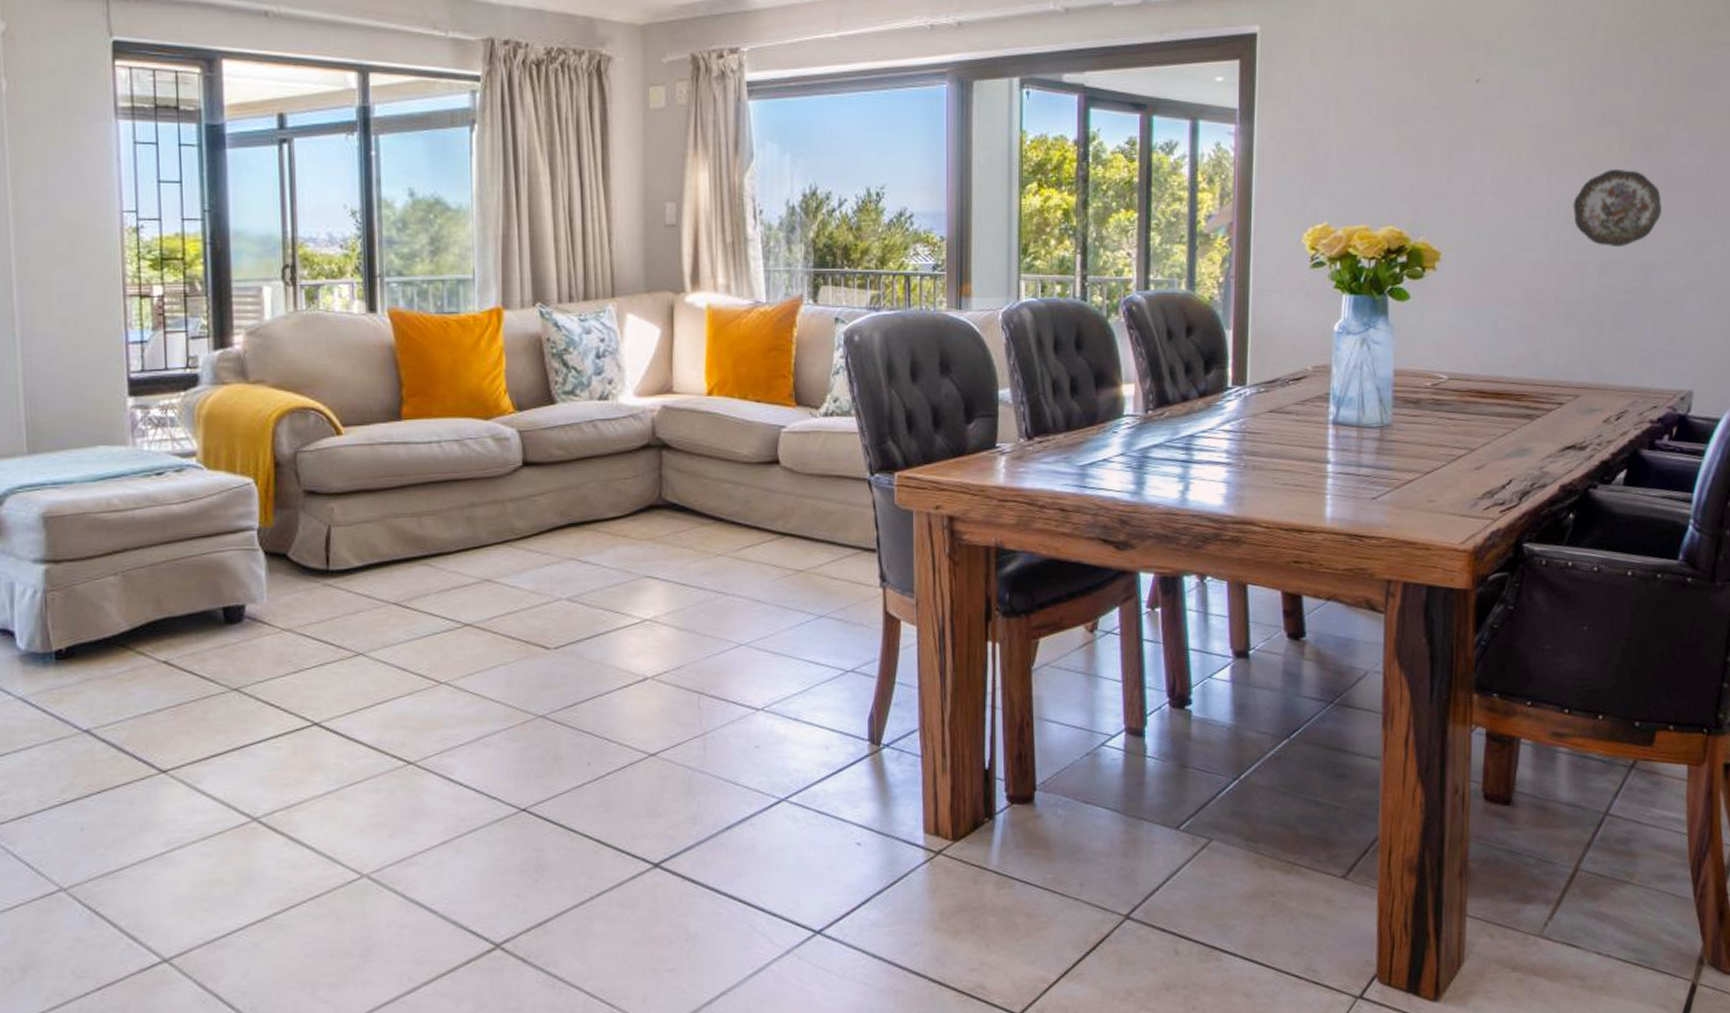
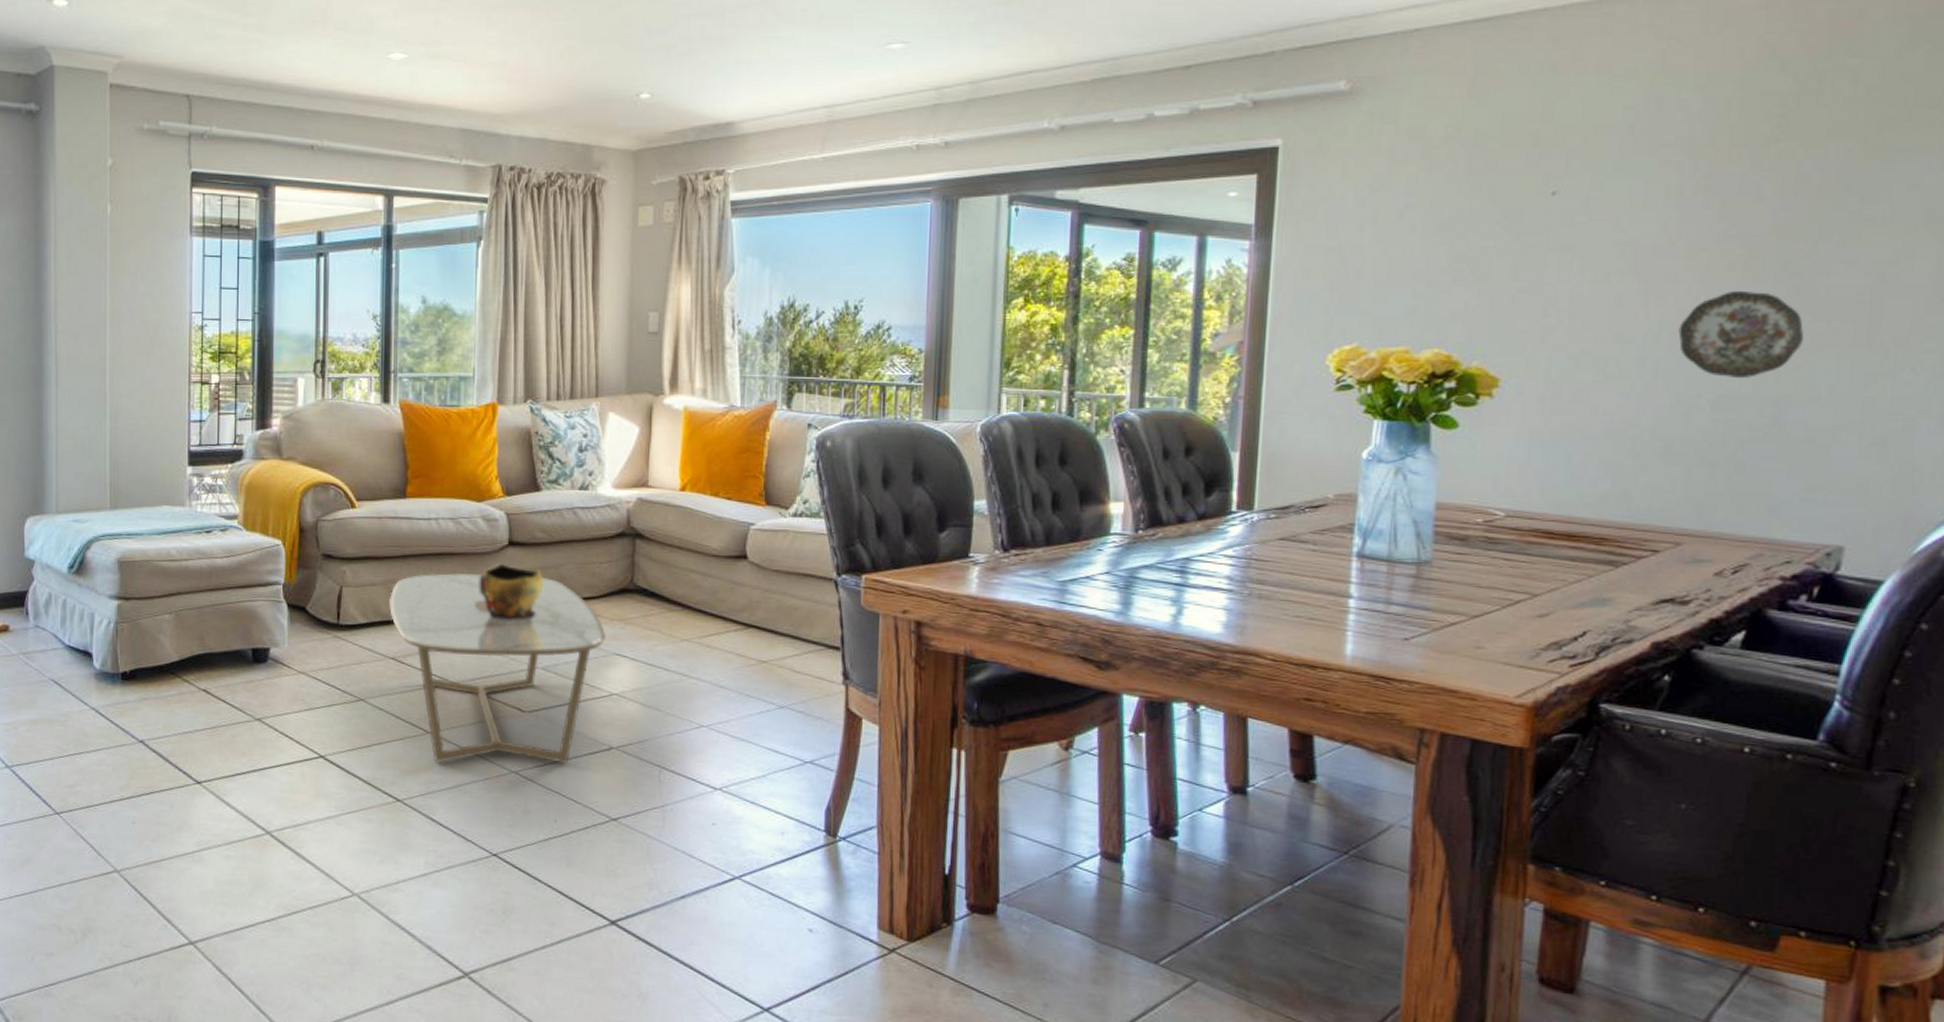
coffee table: none [388,499,636,715] -> present [389,572,607,764]
decorative bowl: none [491,486,563,549] -> present [479,563,543,620]

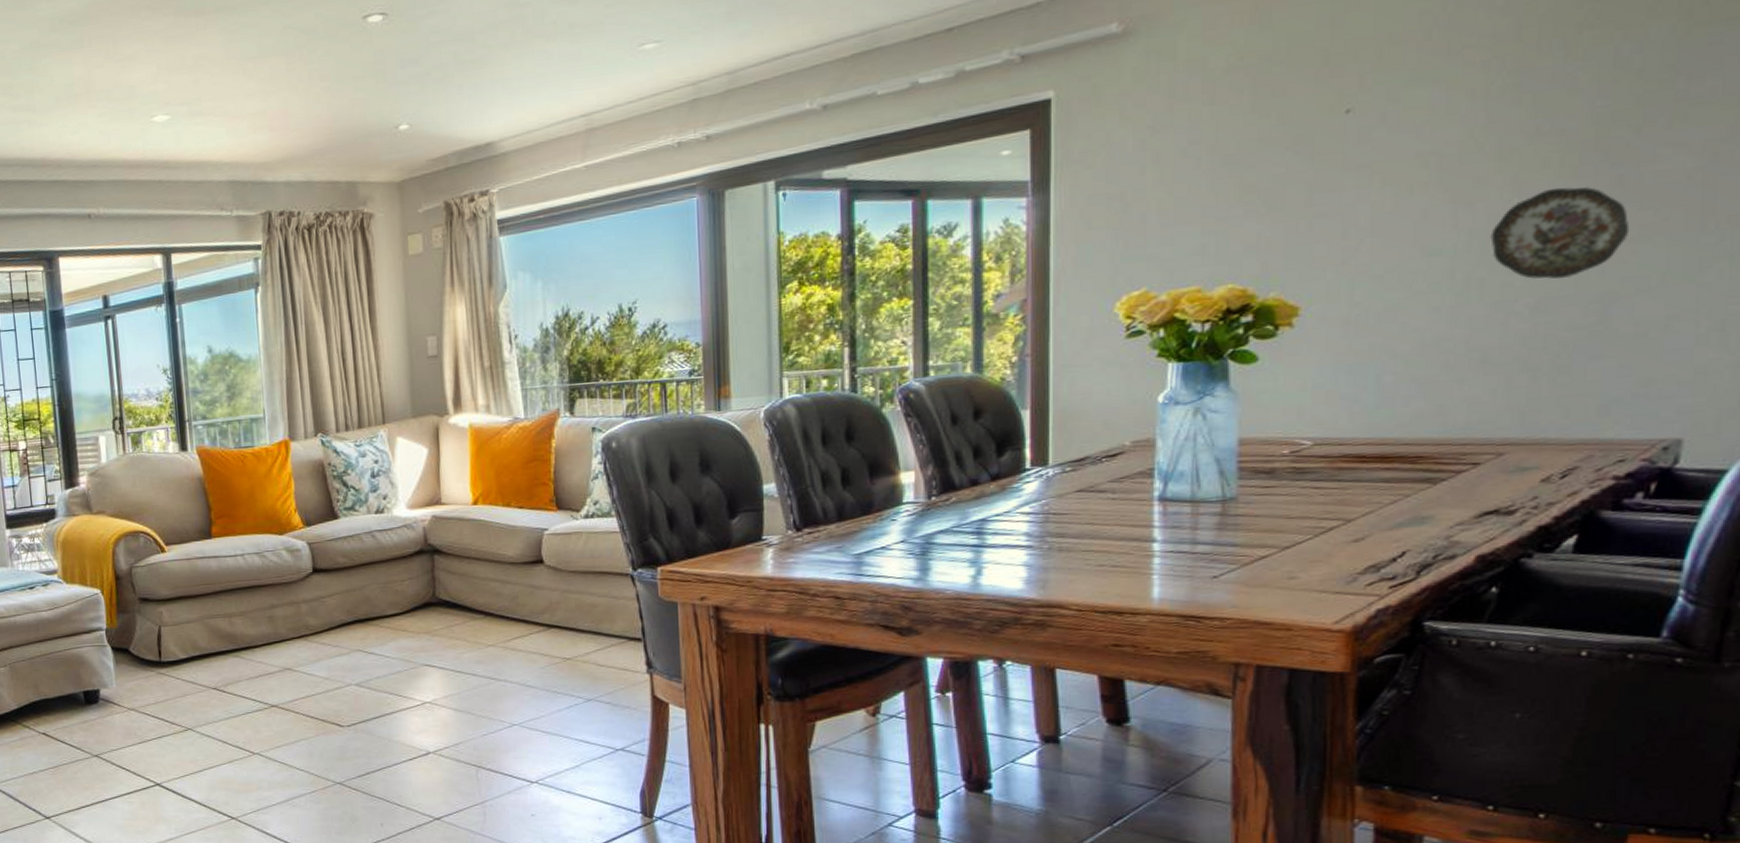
coffee table: present [389,572,607,764] -> none [206,600,415,780]
decorative bowl: present [479,563,543,620] -> none [288,590,350,643]

